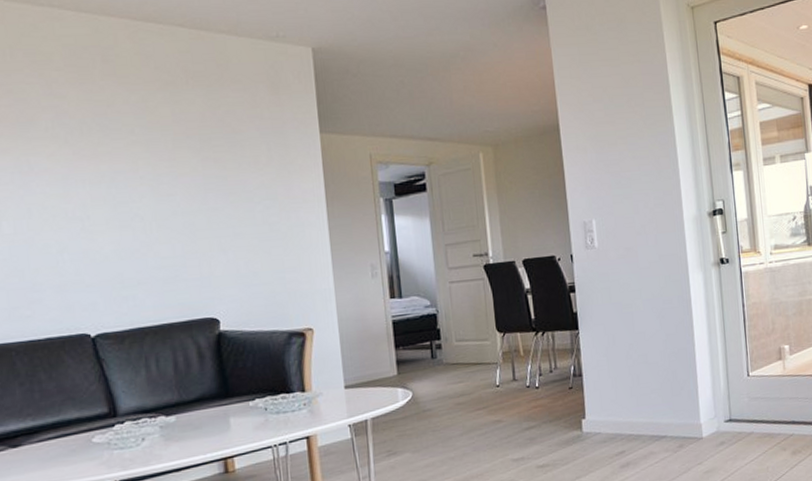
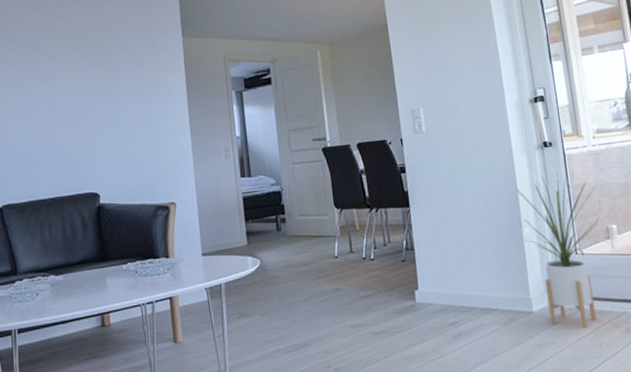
house plant: none [690,289,780,452] -> present [515,171,608,328]

